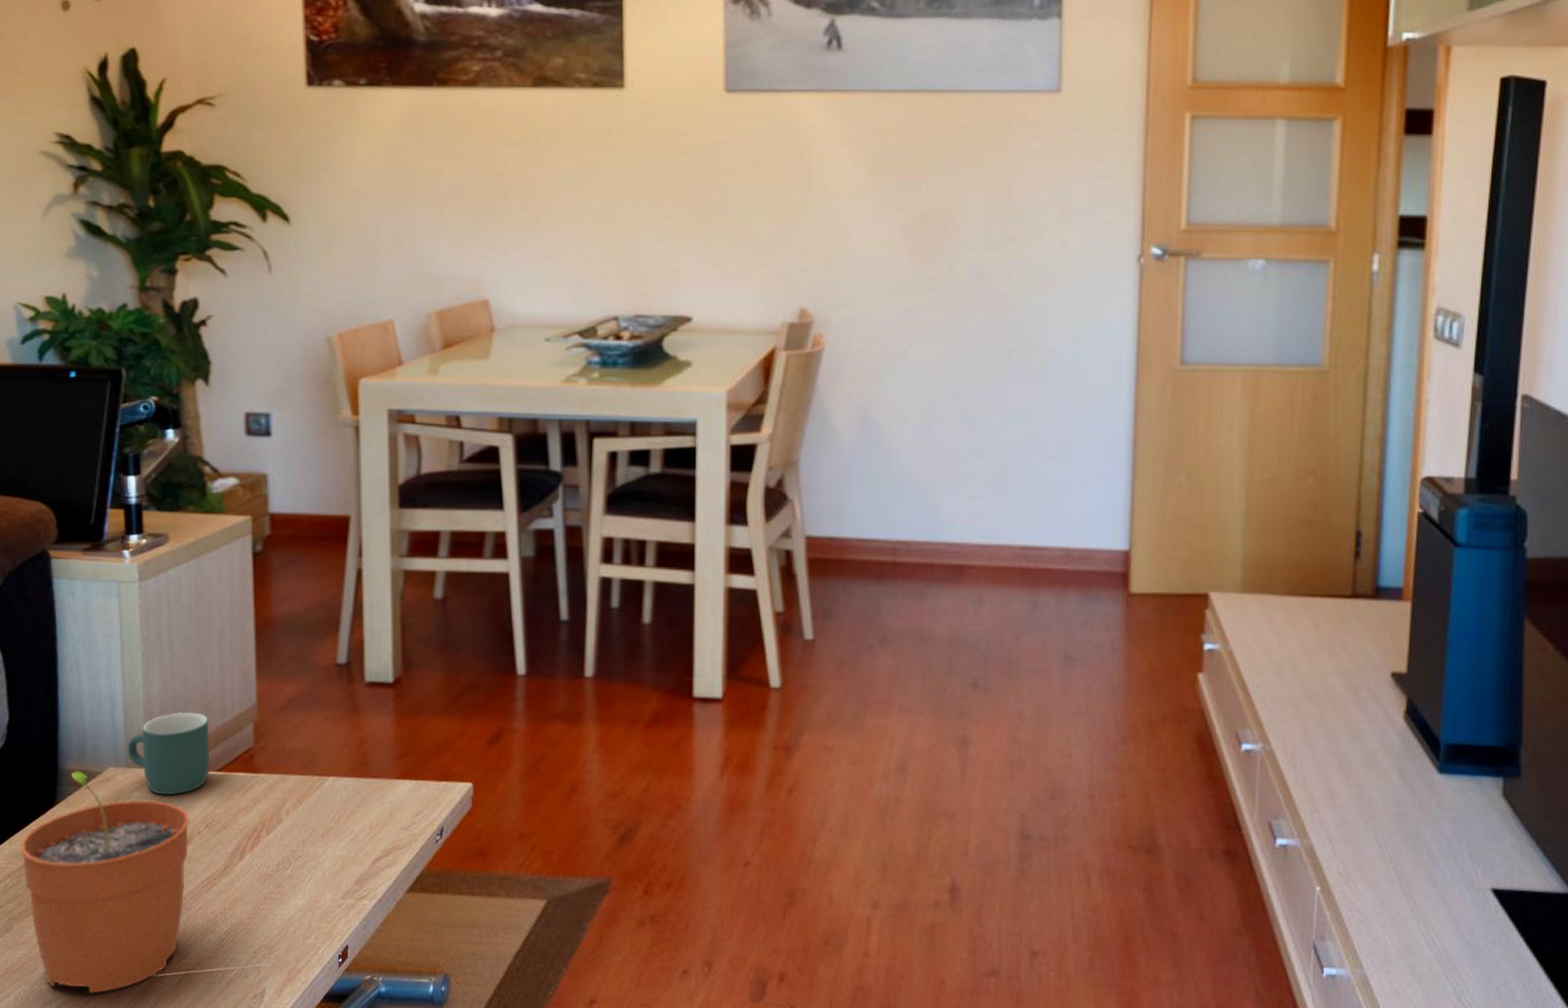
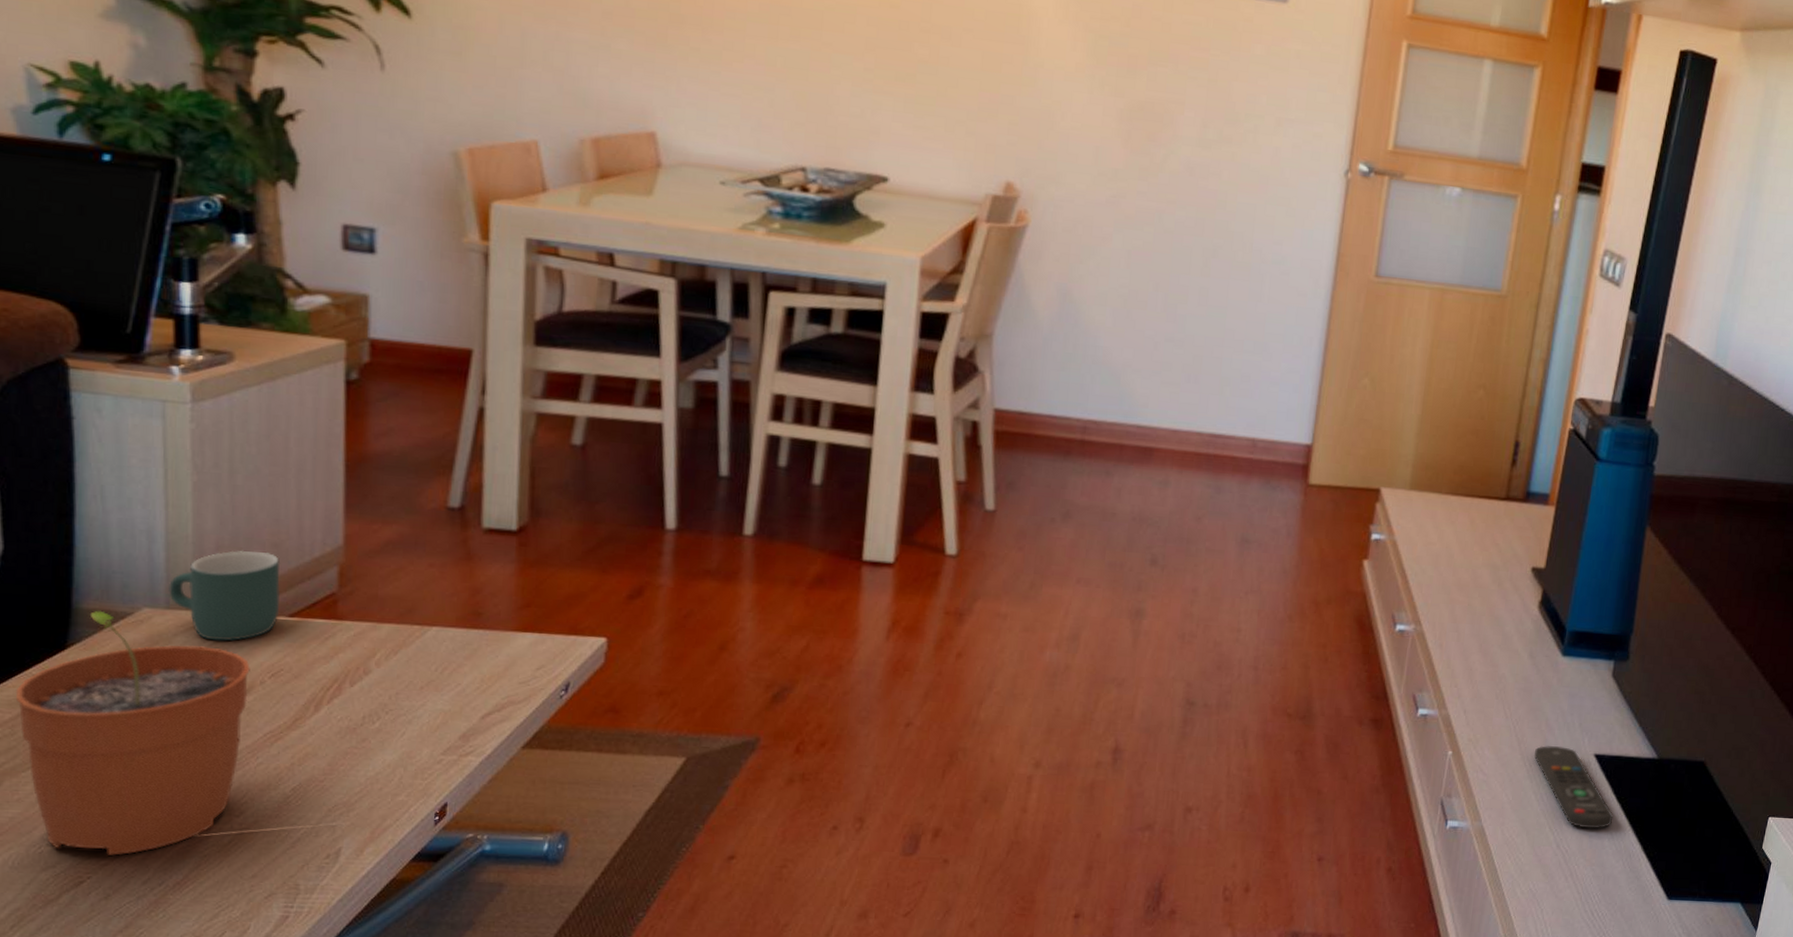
remote control: none [1417,879,1524,979] -> present [1533,745,1614,829]

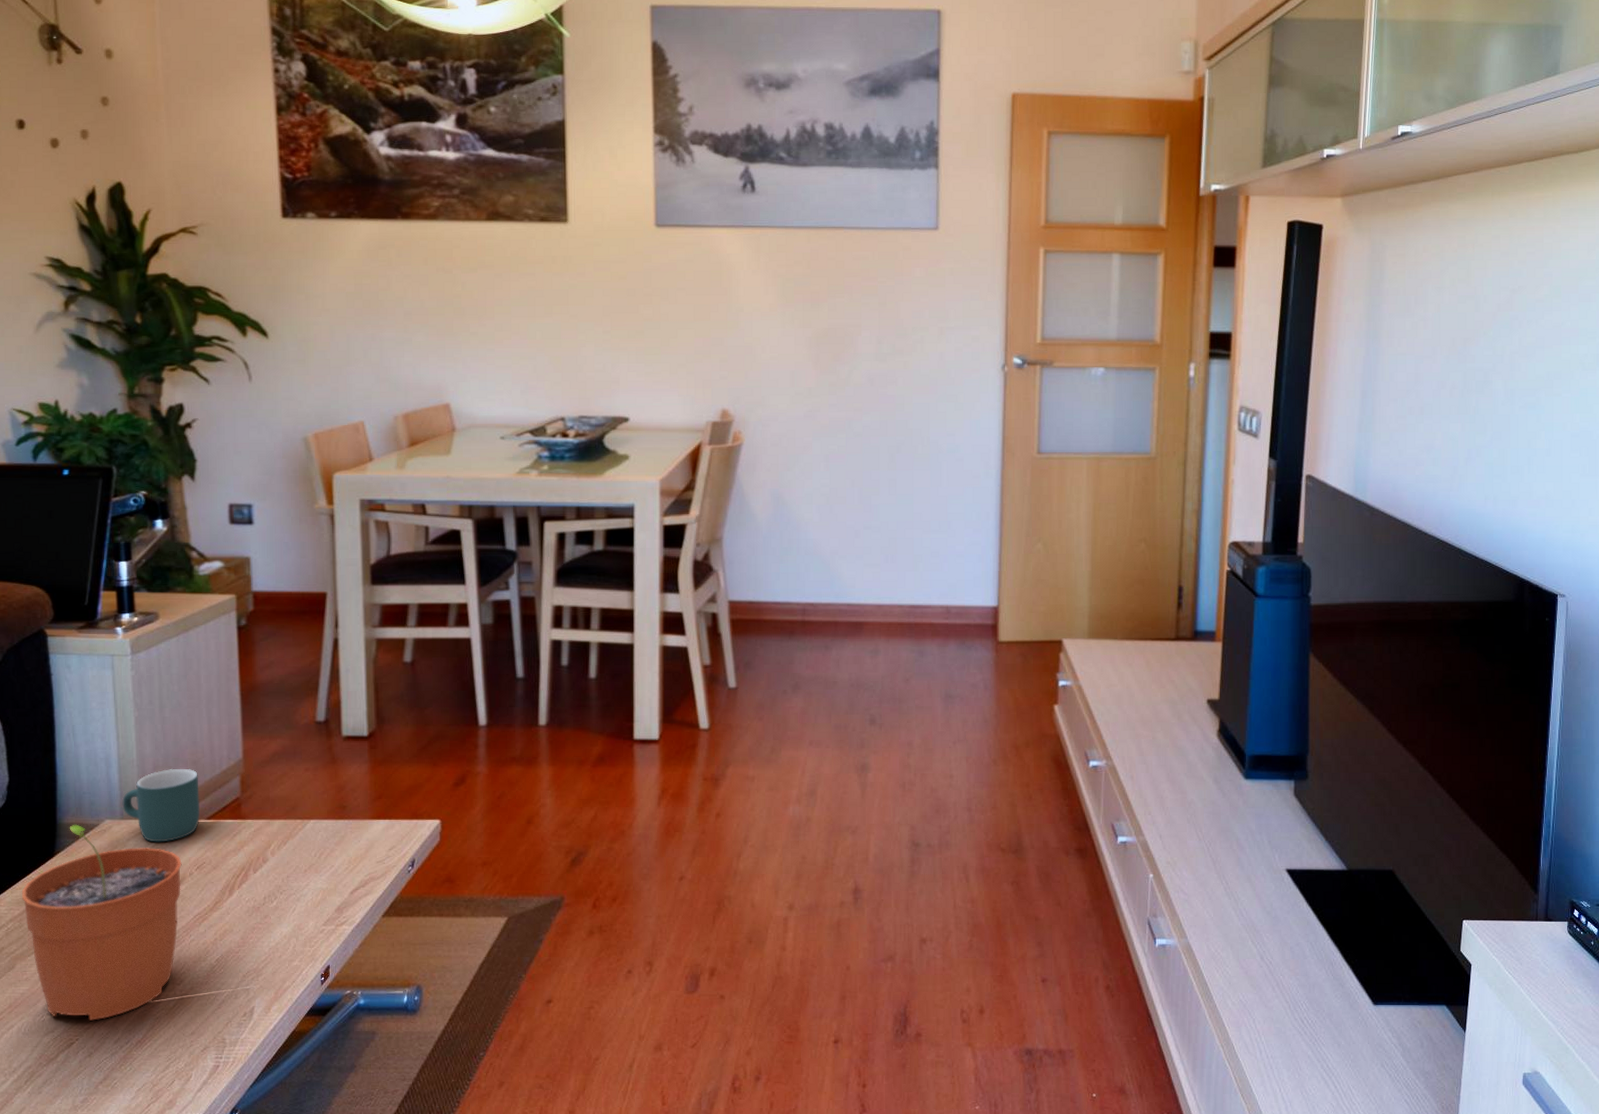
remote control: present [1533,745,1614,829] -> none [1229,864,1311,940]

